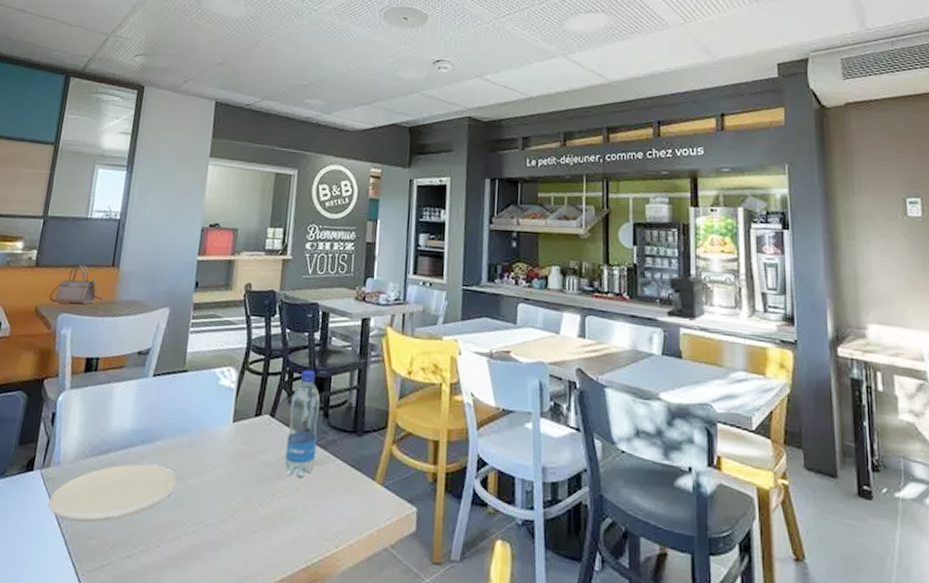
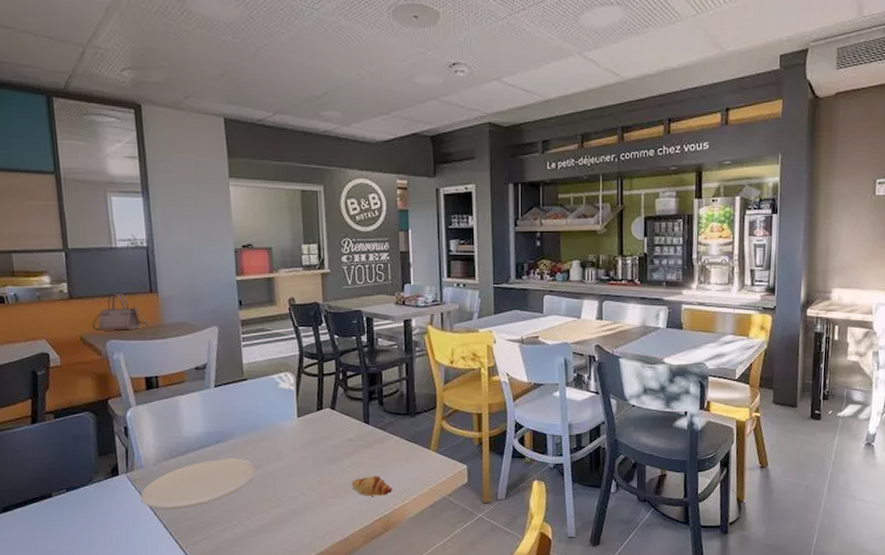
croissant: none [279,507,327,537] -> present [351,476,393,496]
bottle: present [284,370,321,478] -> none [348,368,376,454]
coffee maker: present [667,275,706,320] -> none [671,260,704,296]

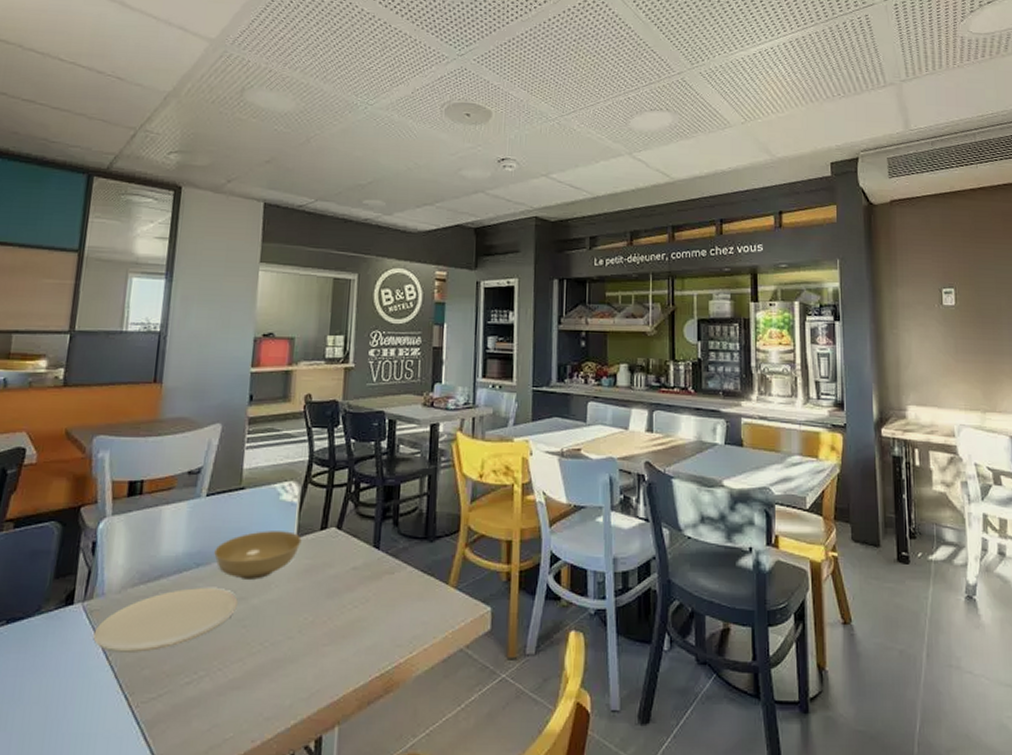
handbag: present [92,294,148,331] -> none [81,382,145,425]
bowl: none [229,413,302,451] -> present [214,531,302,580]
croissant: present [351,476,393,496] -> none [350,617,400,644]

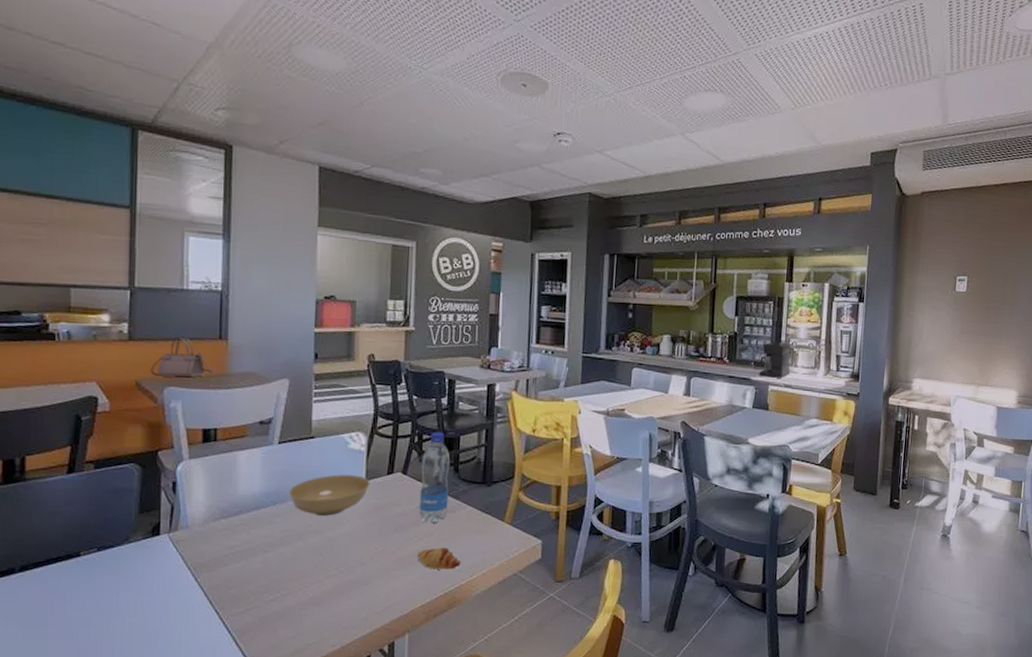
handbag: none [81,382,145,425] -> present [150,338,213,378]
plate: present [93,588,238,652] -> none [181,522,313,575]
croissant: none [350,617,400,644] -> present [416,547,461,570]
bottle: none [353,479,390,588] -> present [419,432,451,524]
coffee maker: none [729,367,765,409] -> present [759,341,791,378]

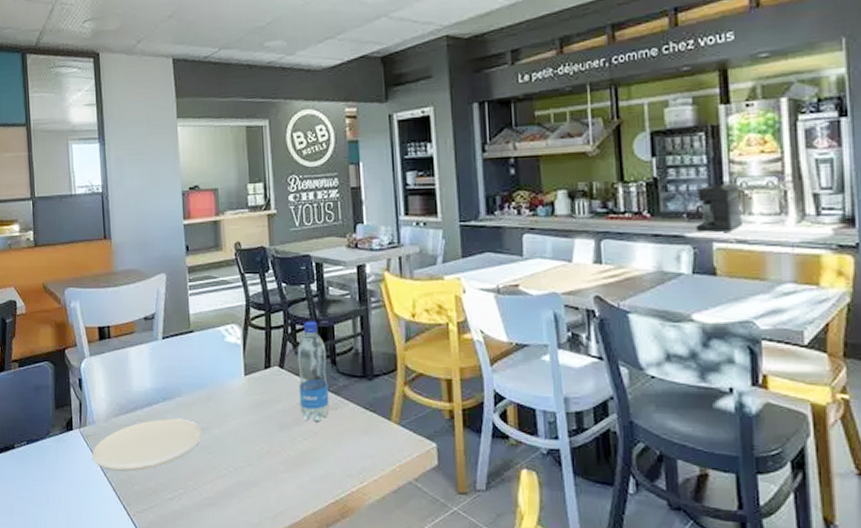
handbag: present [150,338,213,378] -> none [53,241,102,278]
plate: none [181,522,313,575] -> present [92,419,202,472]
bowl: present [289,474,370,516] -> none [176,369,249,413]
croissant: present [416,547,461,570] -> none [302,449,349,474]

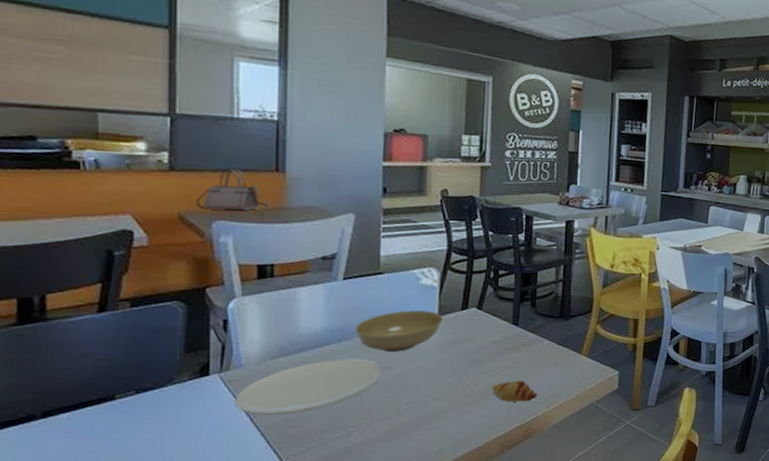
handbag: none [53,241,102,278] -> present [196,169,269,211]
bowl: none [176,369,249,413] -> present [355,310,443,352]
bottle: present [297,321,330,422] -> none [494,267,528,358]
croissant: none [302,449,349,474] -> present [491,380,538,402]

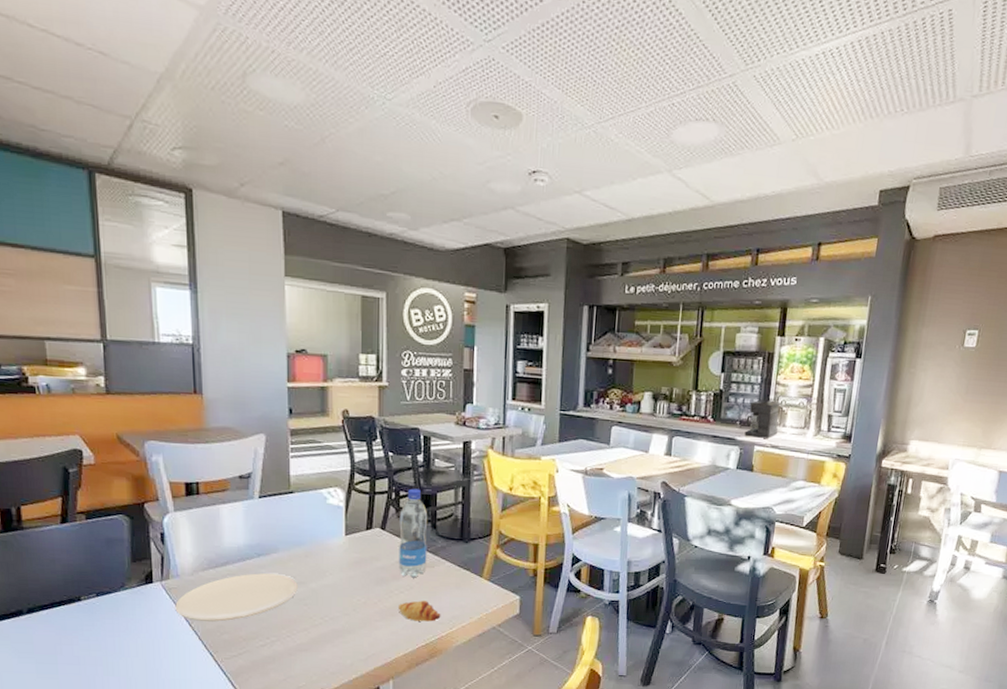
handbag: present [196,169,269,211] -> none [130,392,191,432]
bowl: present [355,310,443,352] -> none [272,529,350,568]
bottle: none [494,267,528,358] -> present [398,488,428,578]

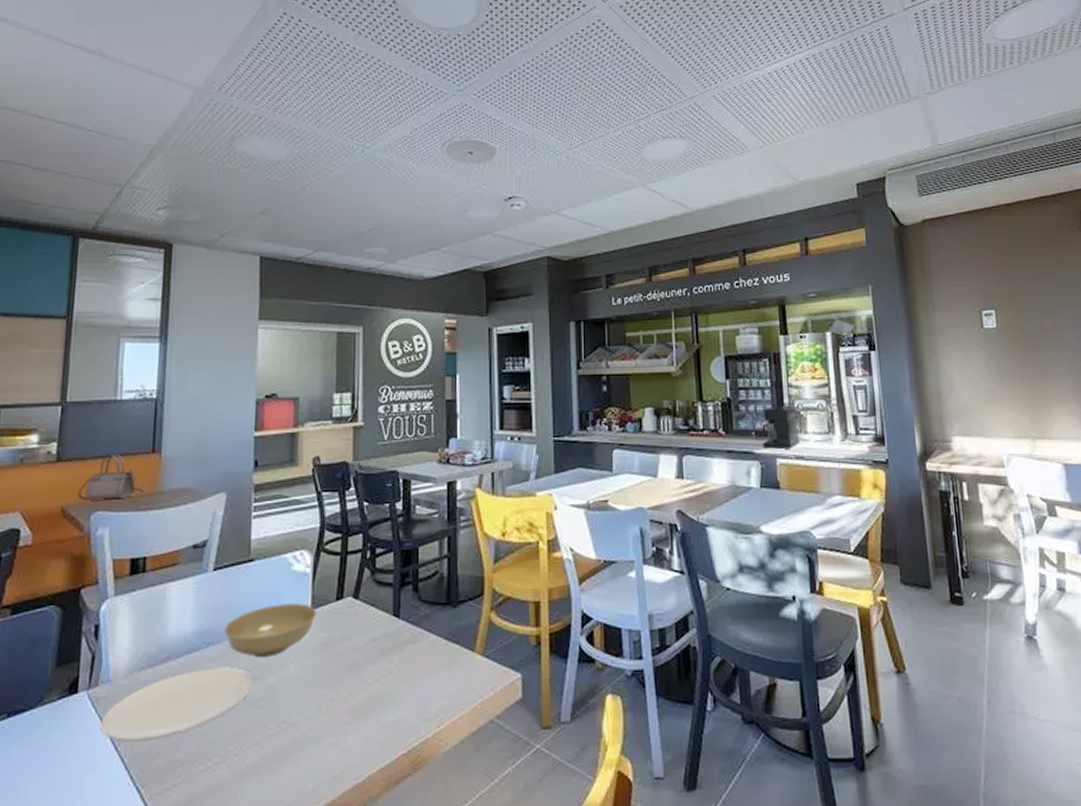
handbag: none [130,392,191,432] -> present [78,454,144,500]
bowl: none [272,529,350,568] -> present [224,603,317,657]
croissant: present [397,600,441,622] -> none [372,690,426,720]
bottle: present [398,488,428,578] -> none [373,543,409,660]

